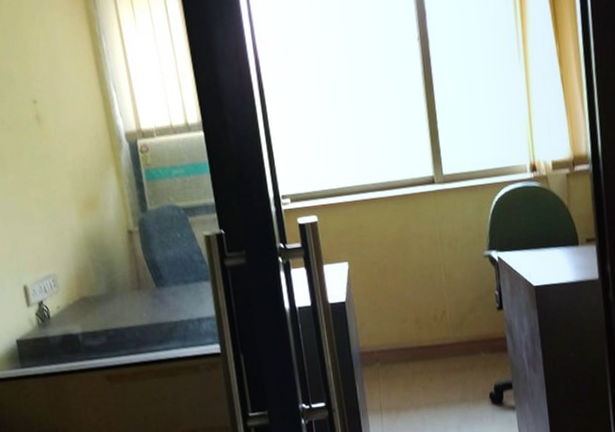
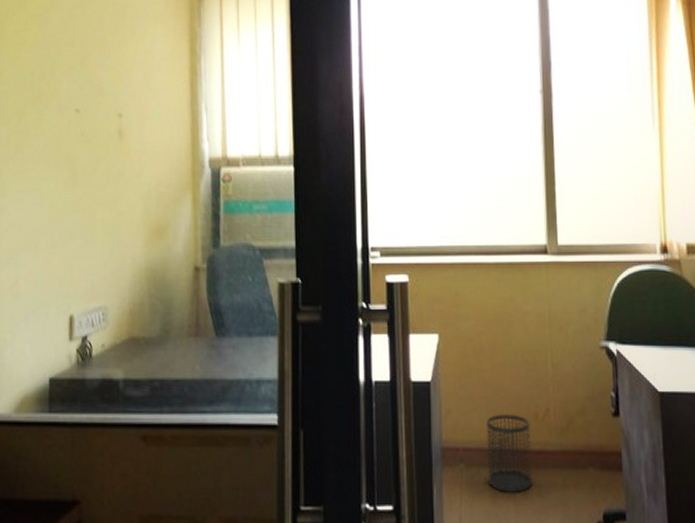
wastebasket: none [395,319,436,381] -> present [487,414,532,494]

